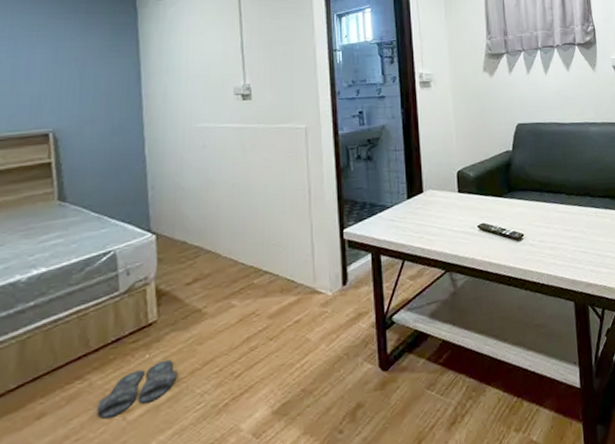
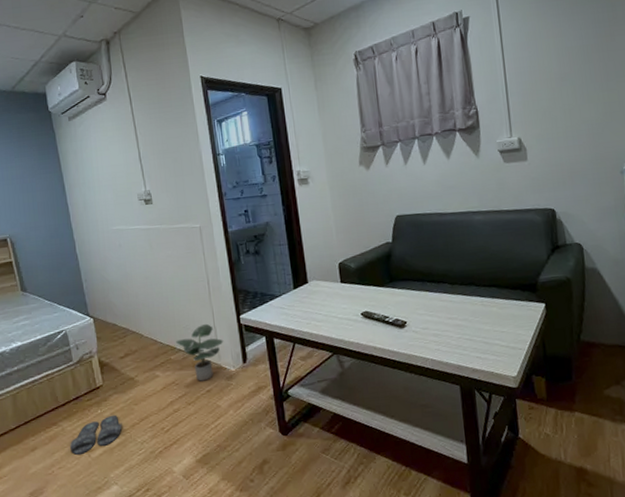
potted plant: none [262,239,322,310] -> present [176,323,224,381]

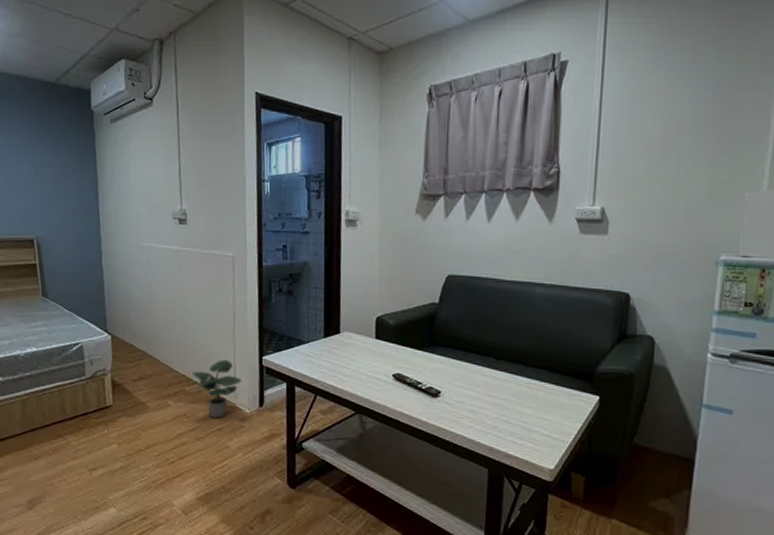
slippers: present [70,414,122,456] -> none [73,437,127,472]

